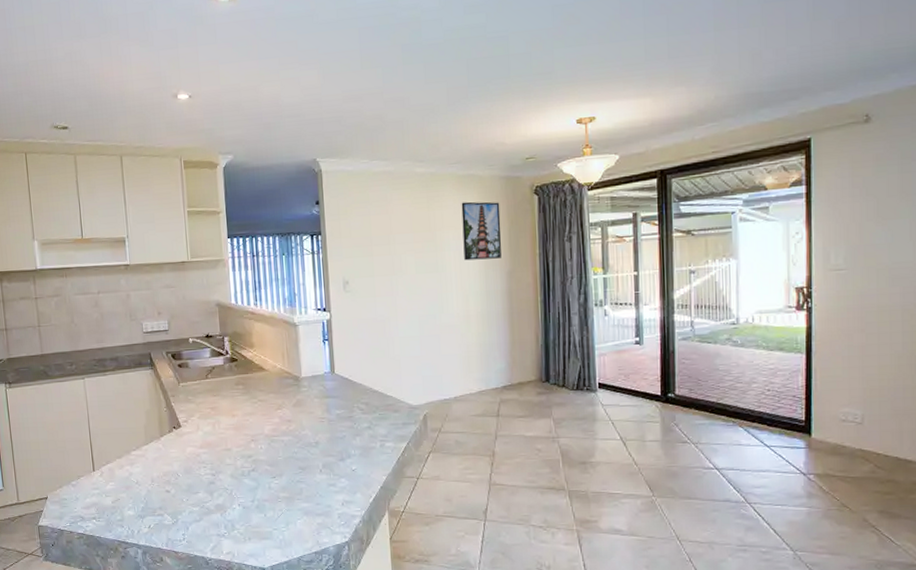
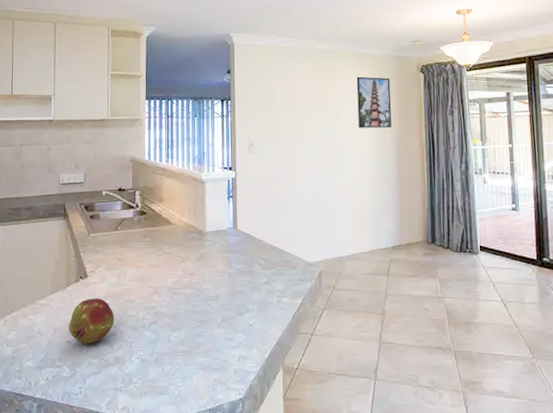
fruit: none [166,447,213,494] -> present [68,298,114,345]

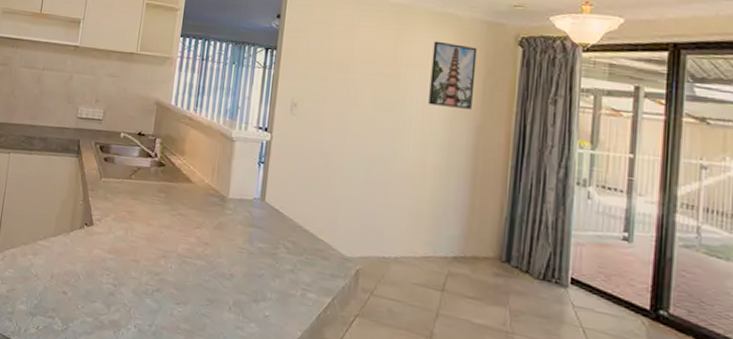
fruit: present [68,298,114,345] -> none [65,249,116,300]

